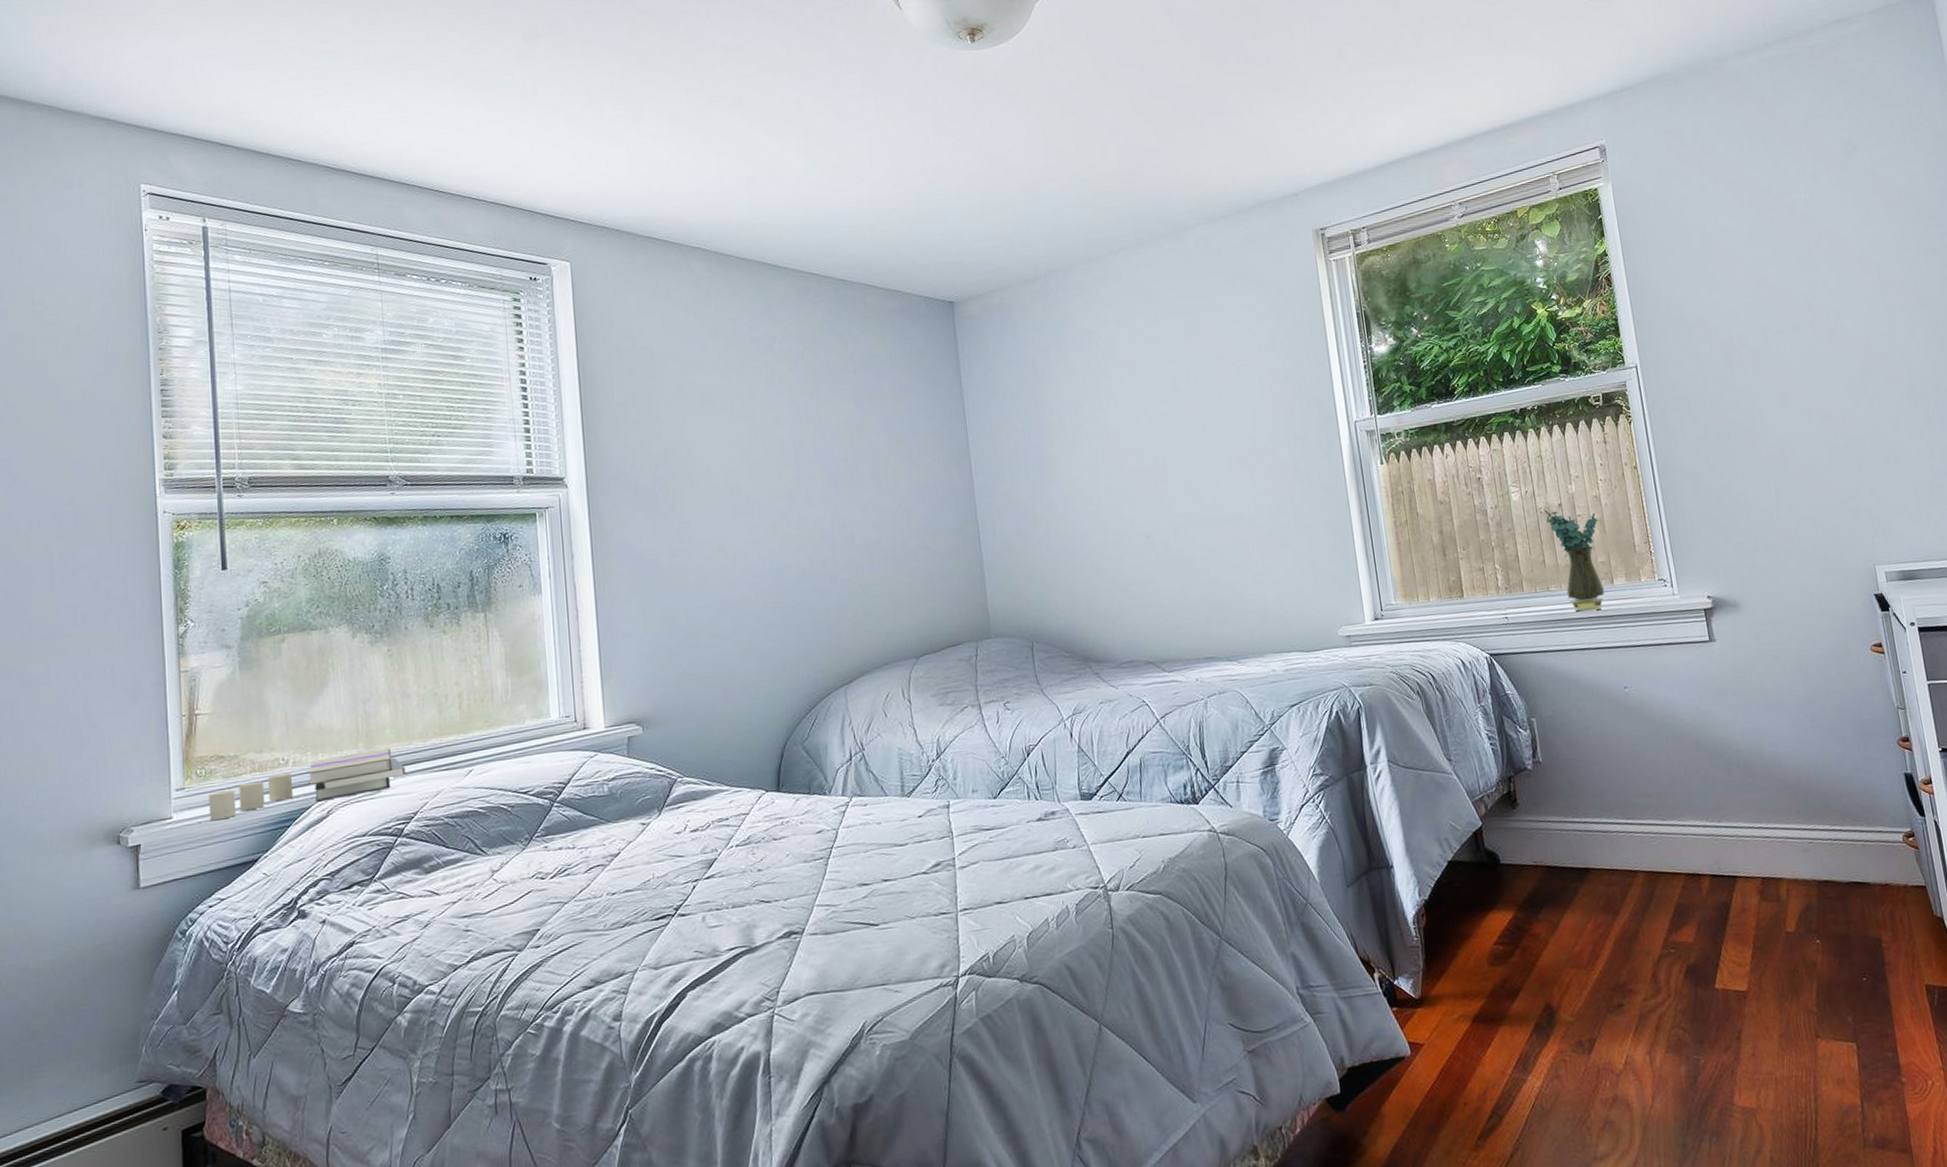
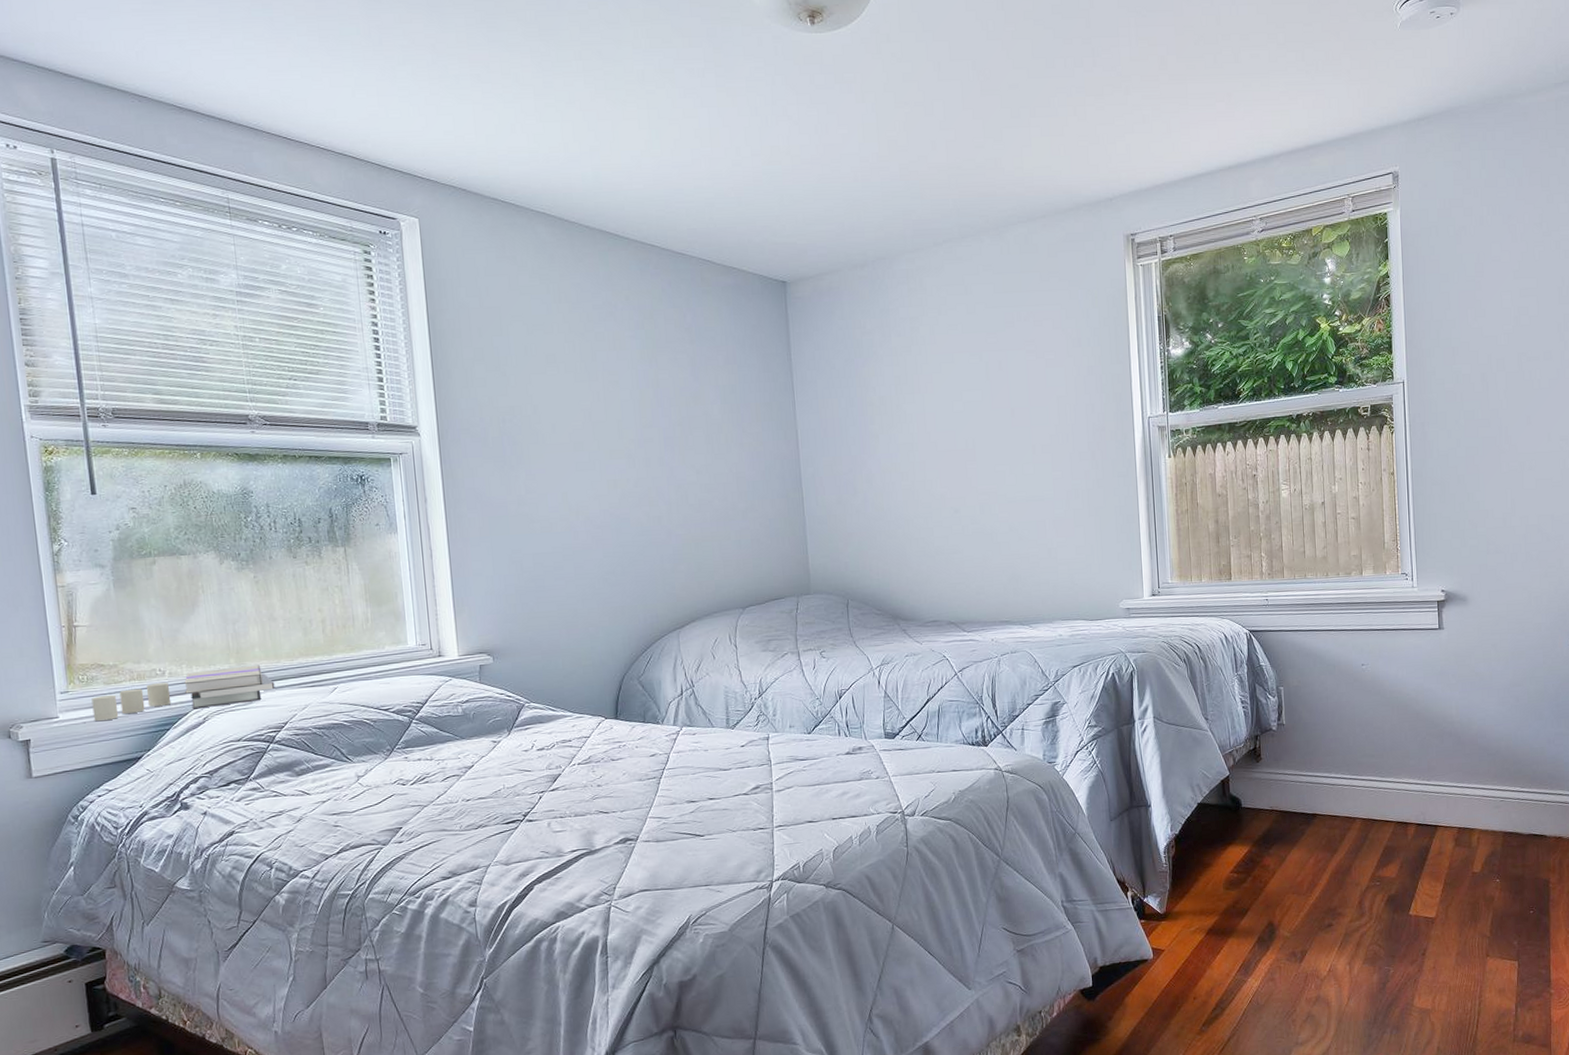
vase: present [1545,510,1605,612] -> none [1310,507,1355,598]

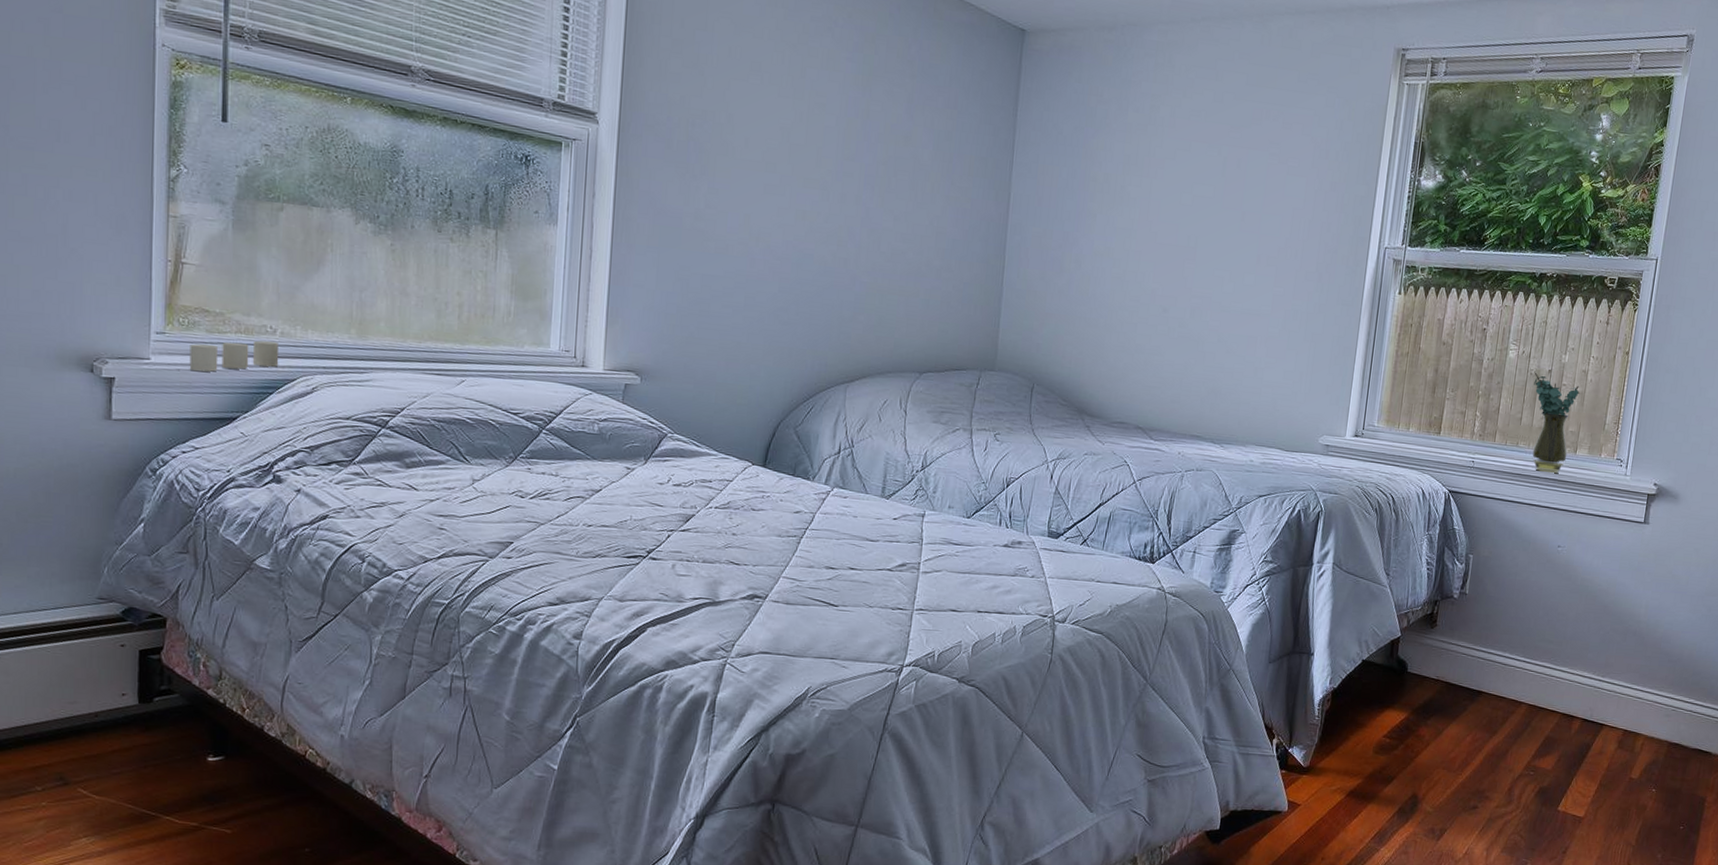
books: present [184,665,275,710] -> none [296,335,397,380]
vase: none [1310,507,1355,598] -> present [1532,373,1579,474]

